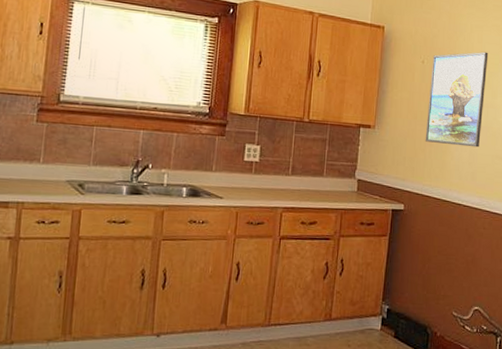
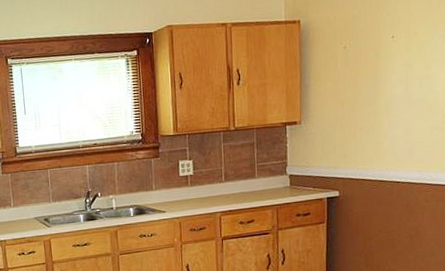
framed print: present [425,51,489,148] -> none [354,21,418,127]

